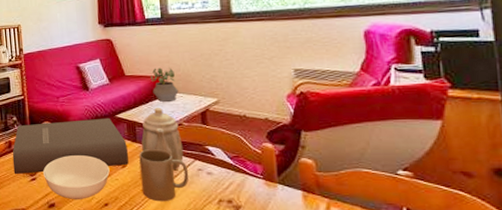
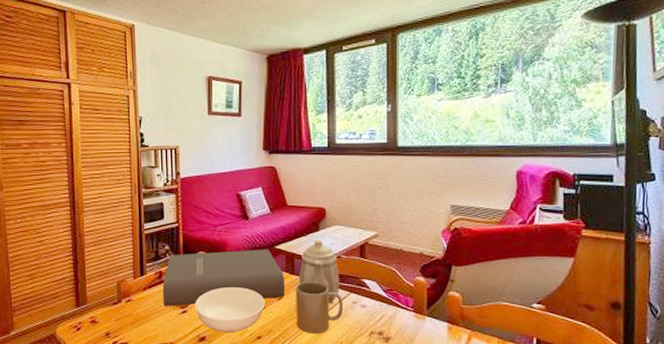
potted plant: present [150,67,179,102] -> none [312,199,340,234]

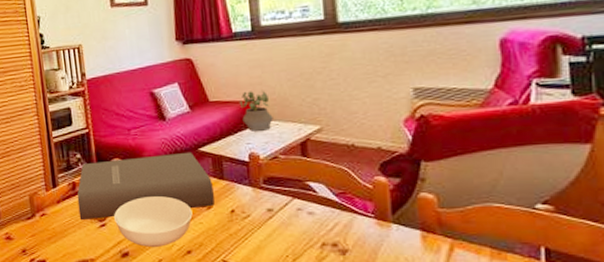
mug: present [296,281,344,334] -> none [227,186,287,247]
teapot: present [299,240,340,302] -> none [229,138,280,210]
potted plant: none [312,199,340,234] -> present [239,90,274,131]

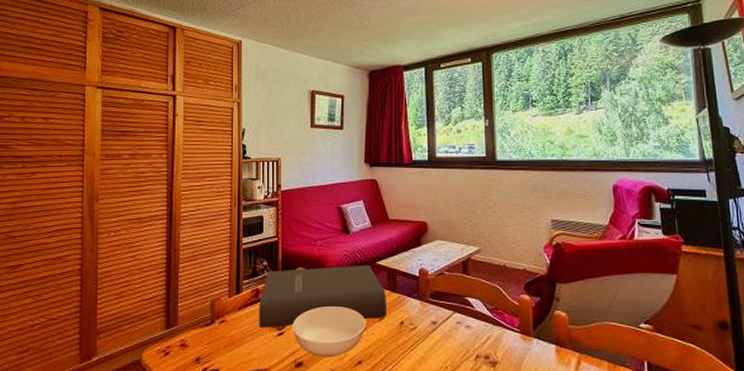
potted plant: present [239,90,274,131] -> none [414,212,442,249]

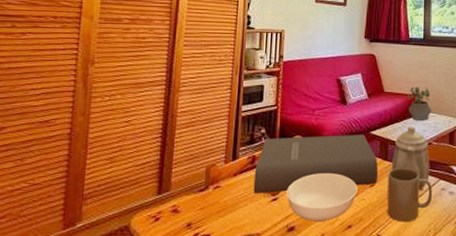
mug: none [398,300,448,359] -> present [387,168,433,223]
teapot: none [401,255,443,322] -> present [392,126,430,189]
potted plant: none [414,212,442,249] -> present [407,86,432,120]

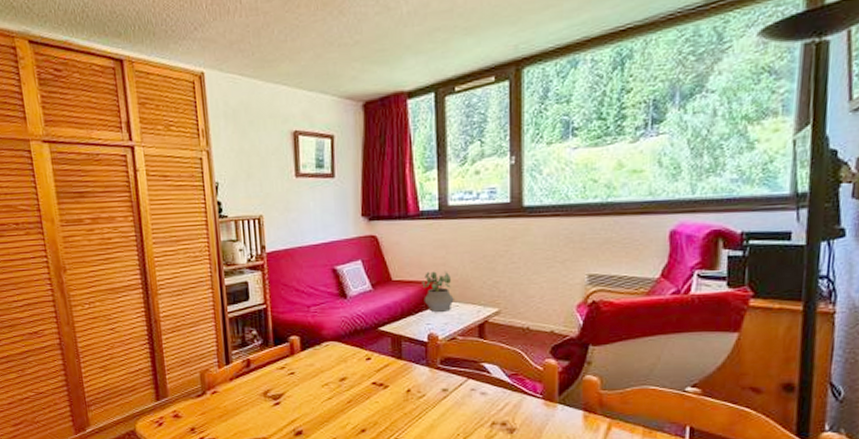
book: present [253,134,378,194] -> none [251,331,391,399]
bowl: present [286,173,358,223] -> none [288,375,369,427]
mug: present [387,168,433,223] -> none [404,367,460,426]
teapot: present [392,126,430,189] -> none [408,319,456,390]

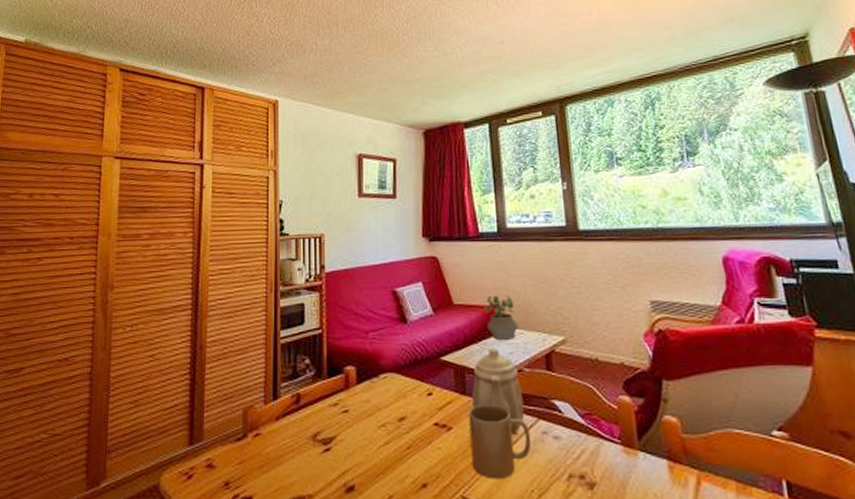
mug: none [404,367,460,426] -> present [469,404,532,480]
teapot: none [408,319,456,390] -> present [472,348,525,433]

